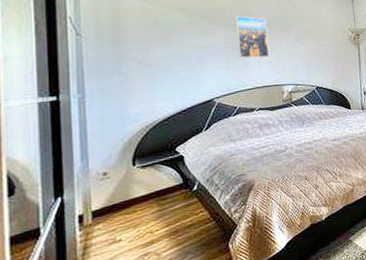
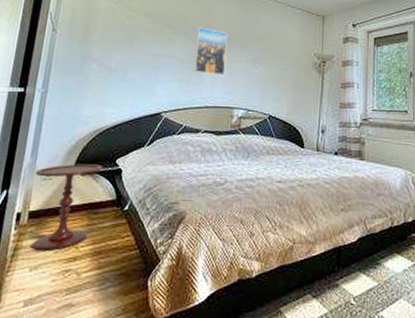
side table: none [89,155,163,244] -> present [32,164,103,251]

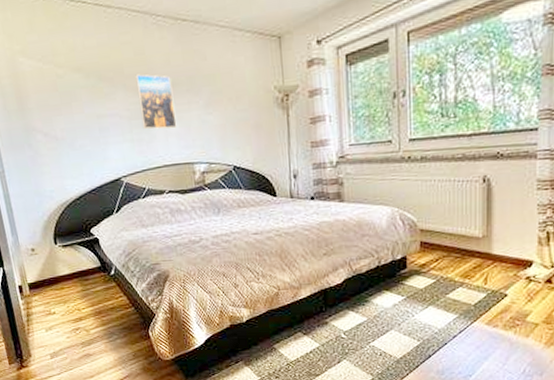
side table: present [32,164,103,251] -> none [20,236,86,315]

